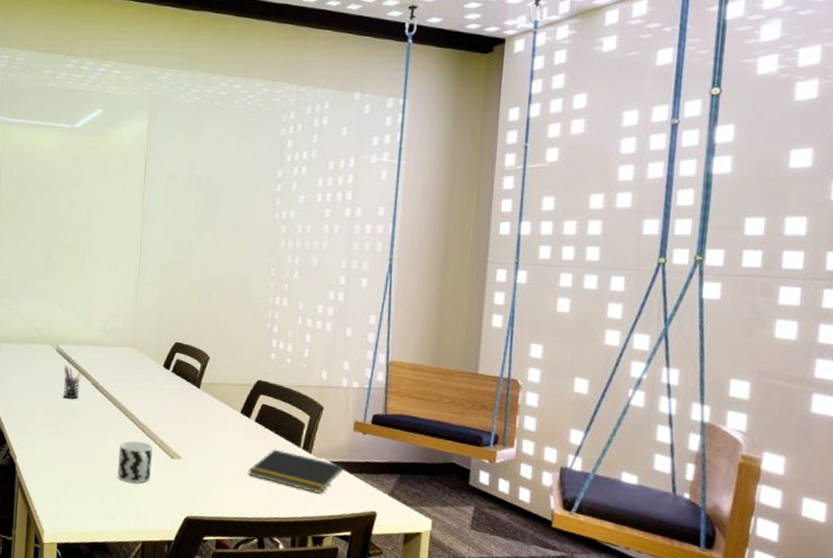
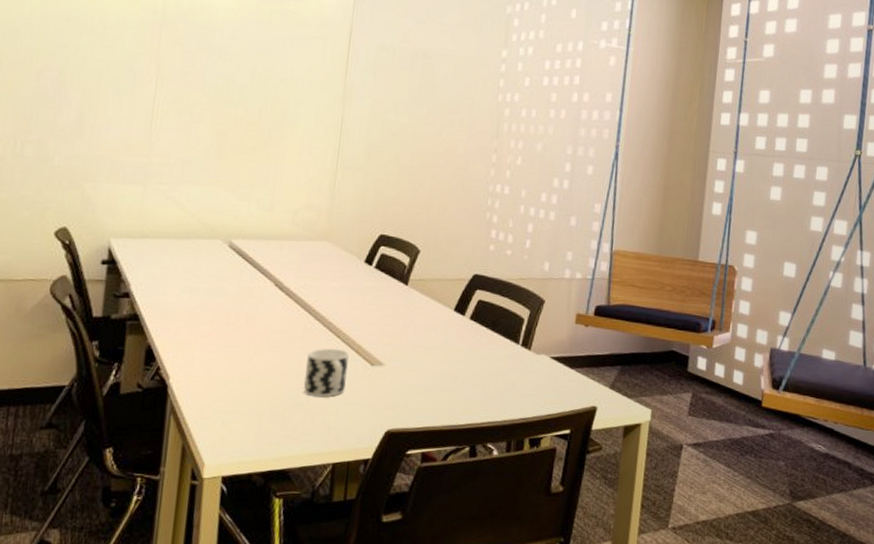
pen holder: present [63,365,83,399] -> none [236,264,263,304]
notepad: present [248,449,345,495] -> none [460,347,566,393]

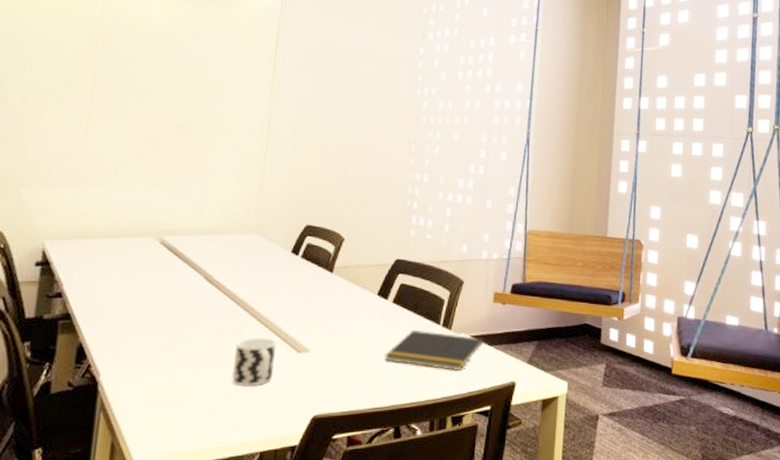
notepad: none [460,347,566,393] -> present [384,329,485,372]

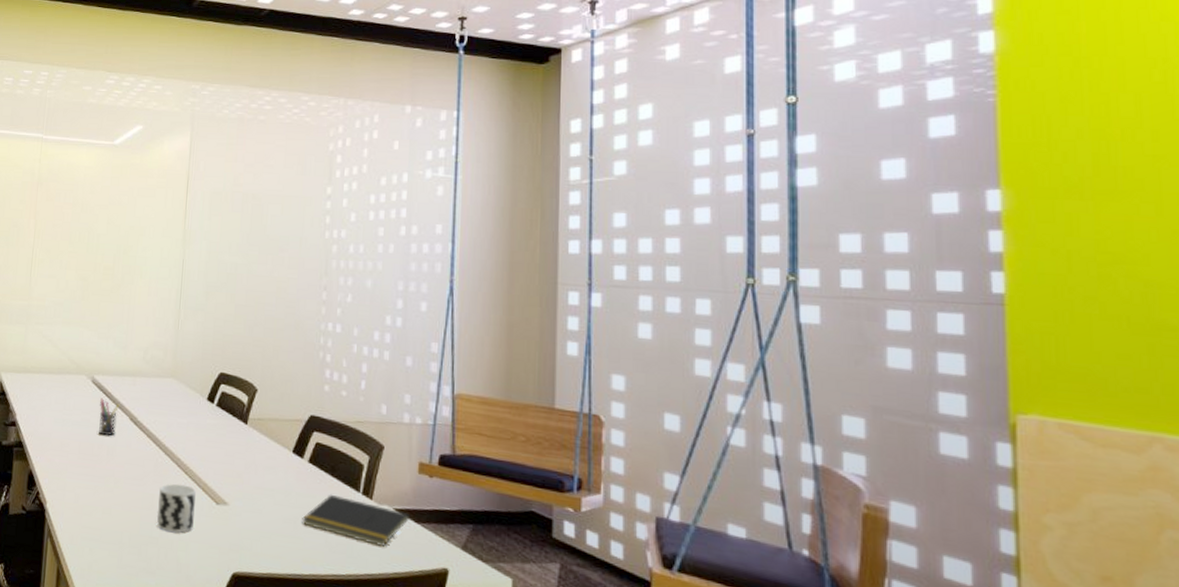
pen holder: none [167,259,193,298] -> present [99,398,120,436]

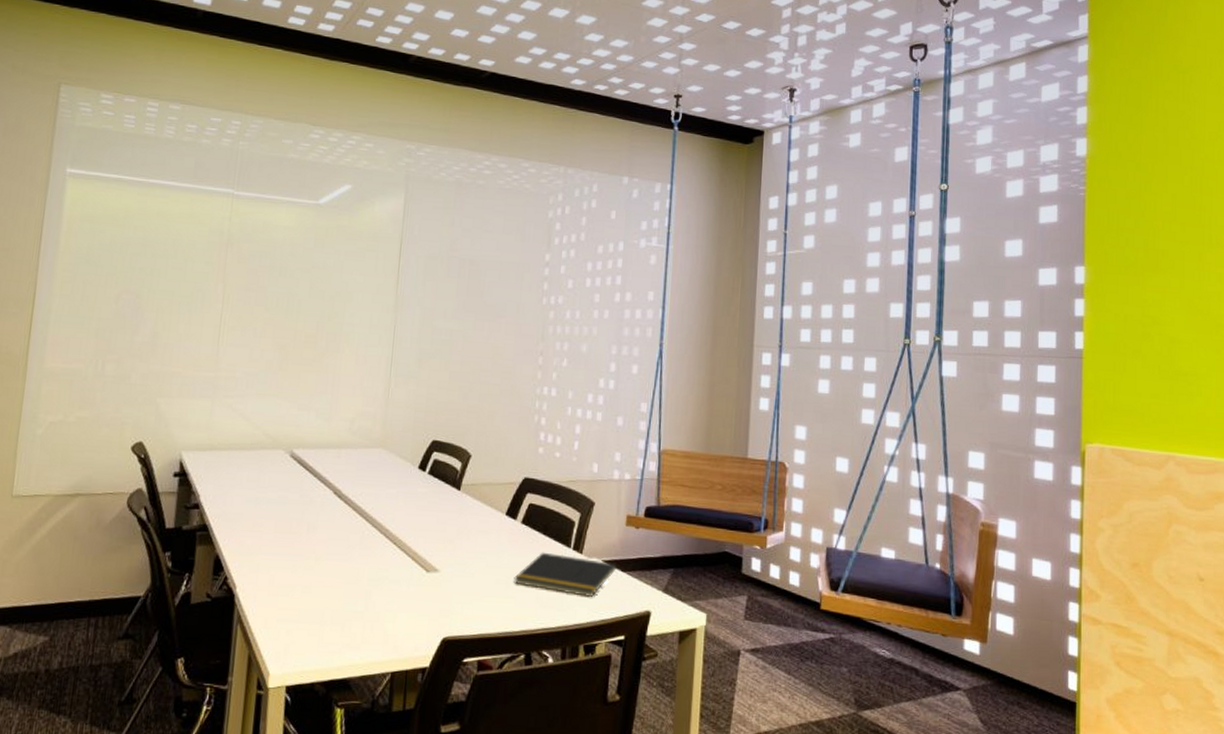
pen holder: present [99,398,120,436] -> none [298,473,323,512]
cup: present [156,483,196,533] -> none [362,555,405,605]

